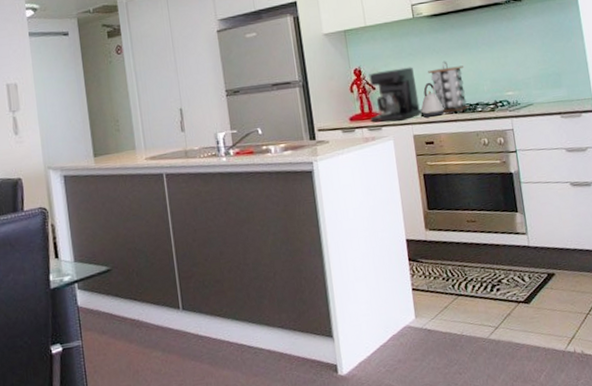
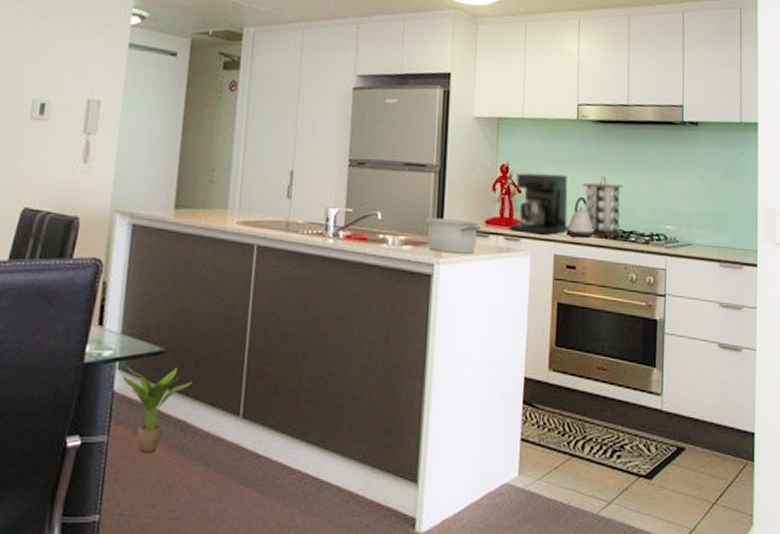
potted plant: none [82,280,137,348] -> present [122,365,192,452]
cooking pot: none [298,120,347,152] -> present [425,217,482,255]

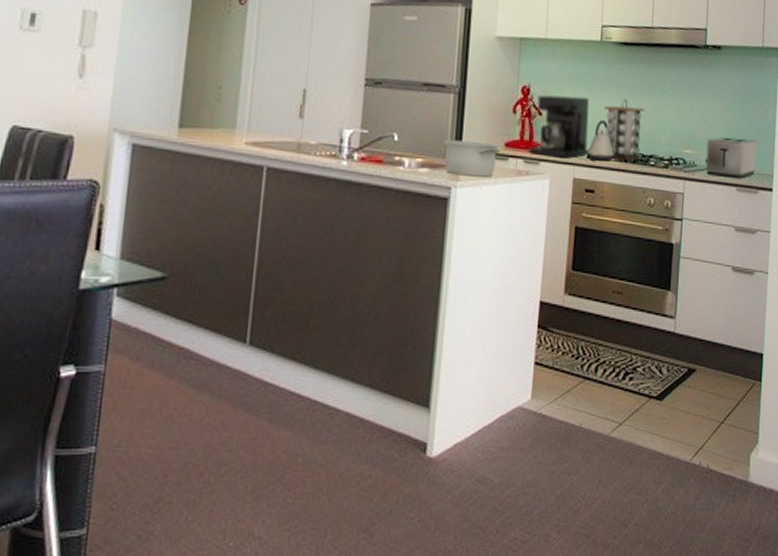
potted plant: present [122,365,192,452] -> none [121,292,196,381]
toaster: none [686,212,739,255] -> present [705,137,757,179]

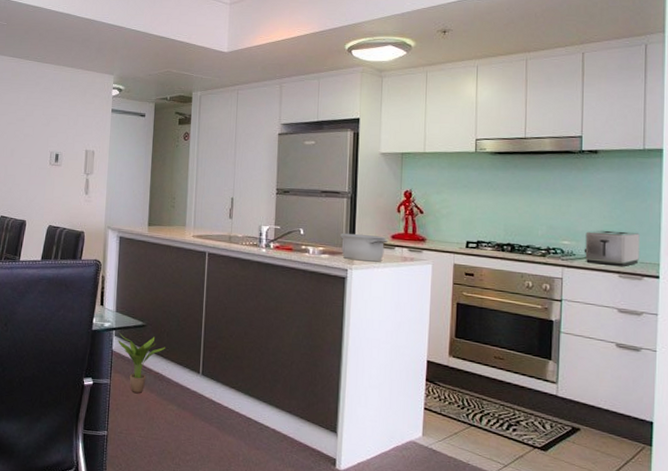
potted plant: none [121,292,196,381] -> present [118,333,165,393]
coffee maker: present [528,95,589,158] -> none [412,197,467,248]
kettle: present [588,119,614,163] -> none [467,216,491,252]
spice rack: present [604,98,644,162] -> none [481,198,520,251]

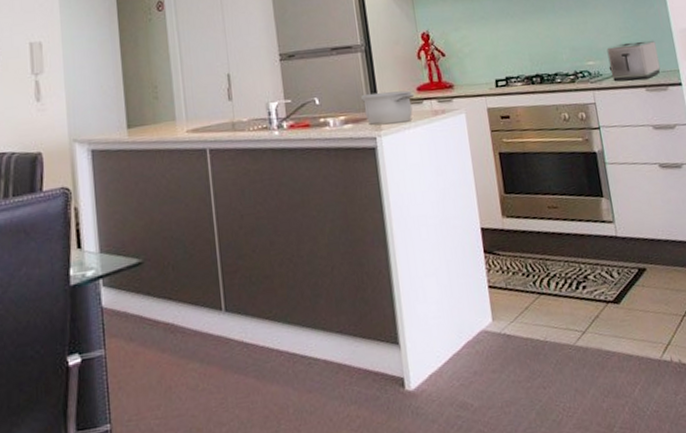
potted plant: present [118,333,165,393] -> none [108,275,173,359]

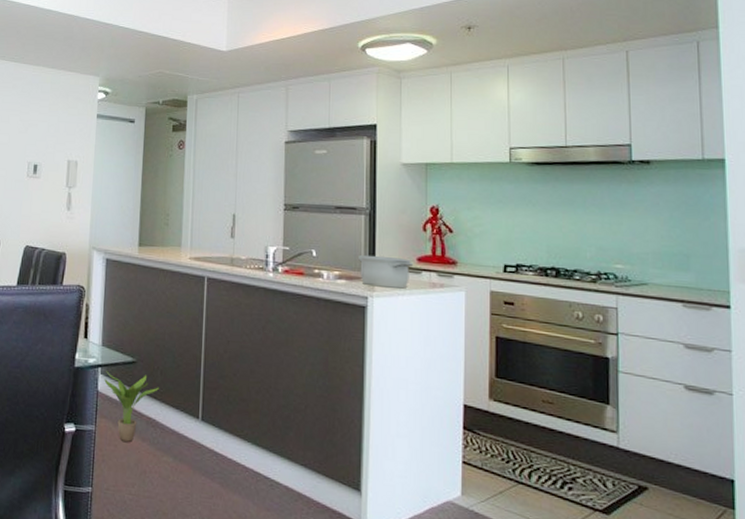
potted plant: none [108,275,173,359] -> present [104,371,159,442]
toaster: present [606,40,661,82] -> none [640,252,706,295]

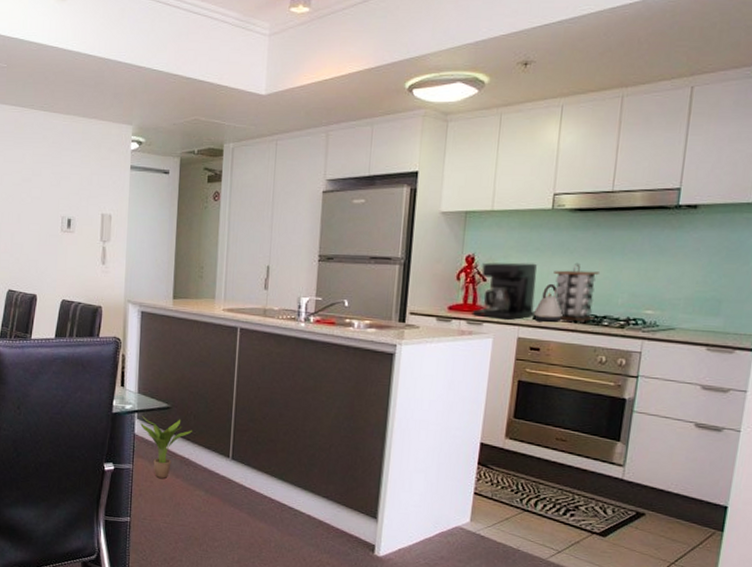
cooking pot: present [357,255,414,289] -> none [389,304,445,337]
coffee maker: none [441,213,504,272] -> present [472,262,537,320]
kettle: none [504,236,533,277] -> present [534,283,563,323]
spice rack: none [519,215,566,276] -> present [554,262,599,322]

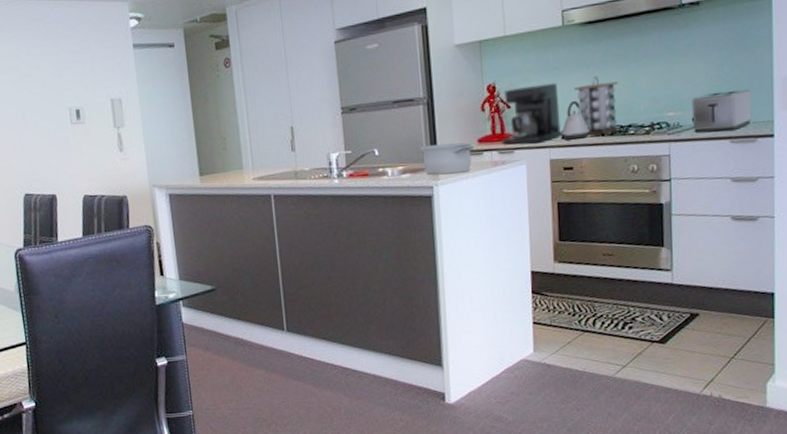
potted plant: present [140,416,192,478] -> none [187,299,242,364]
cooking pot: none [389,304,445,337] -> present [419,142,475,176]
toaster: none [669,297,737,339] -> present [691,89,752,134]

